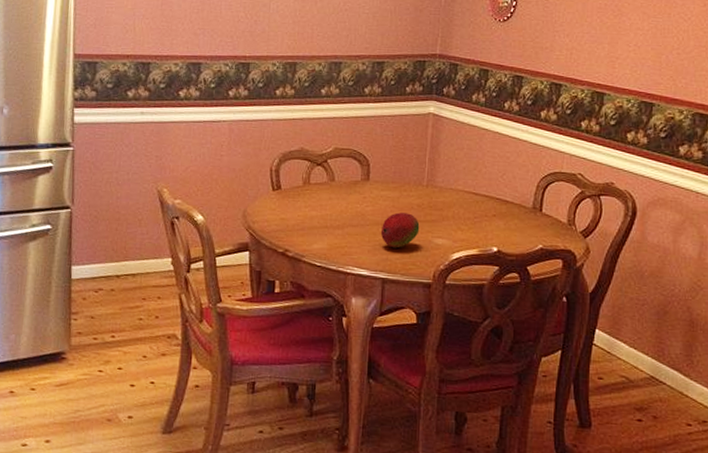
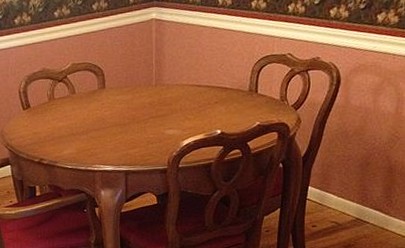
fruit: present [380,212,420,249] -> none [119,111,153,144]

